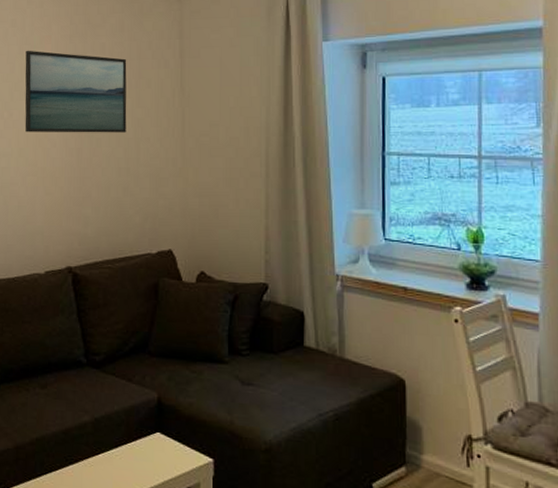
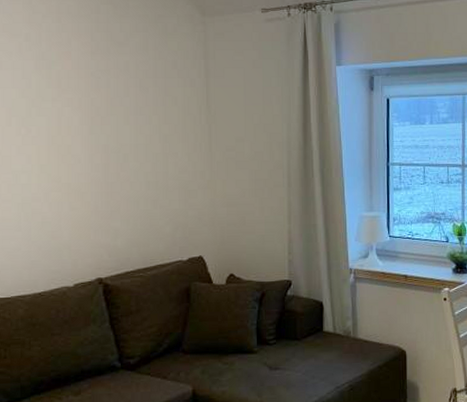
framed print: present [25,50,127,133] -> none [43,65,154,149]

